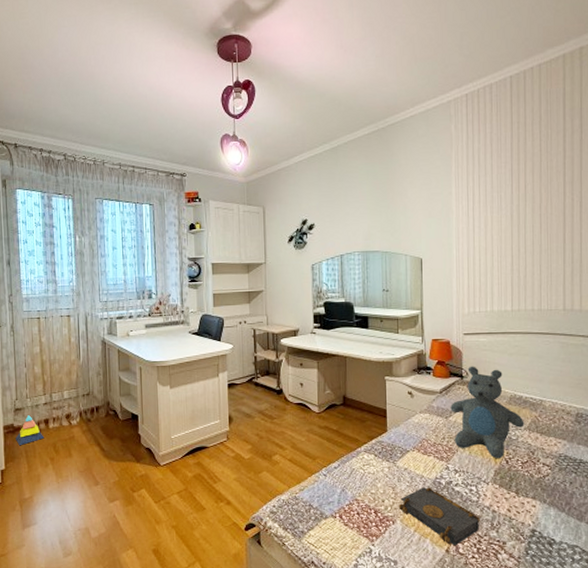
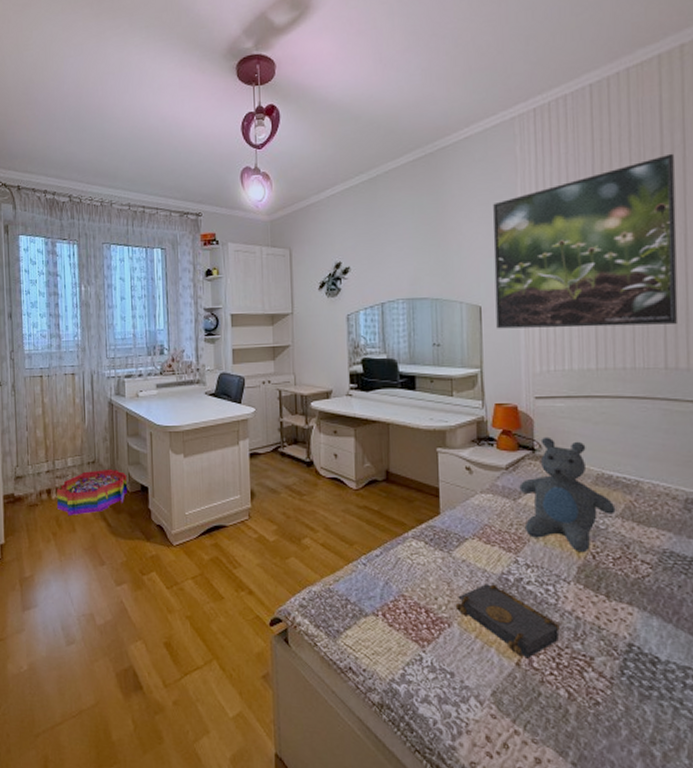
stacking toy: present [16,415,45,446] -> none [16,484,47,518]
storage bin: none [54,400,120,442] -> present [57,468,128,515]
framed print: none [432,136,574,277] -> present [493,153,679,329]

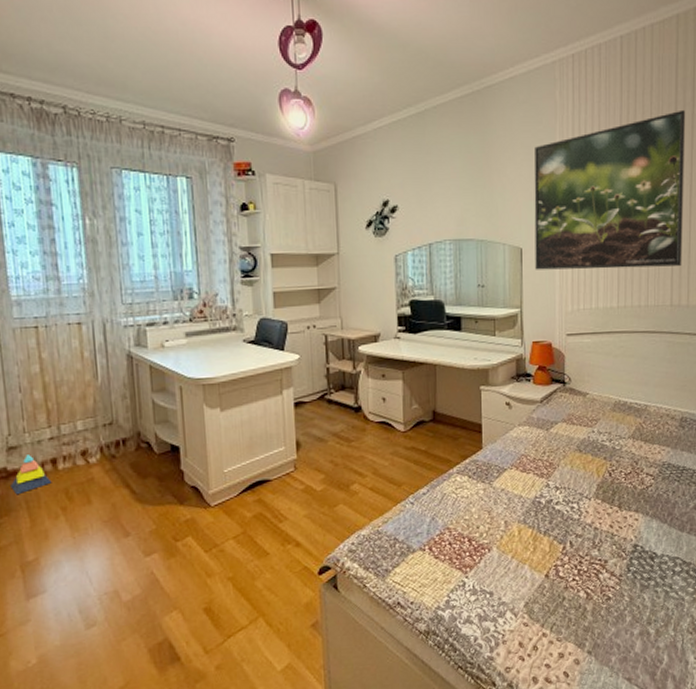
stacking toy: none [16,484,47,518] -> present [11,455,52,495]
storage bin: present [57,468,128,515] -> none [64,429,155,486]
book: present [455,584,560,659] -> none [495,508,581,570]
teddy bear: present [519,437,616,553] -> none [552,370,629,472]

